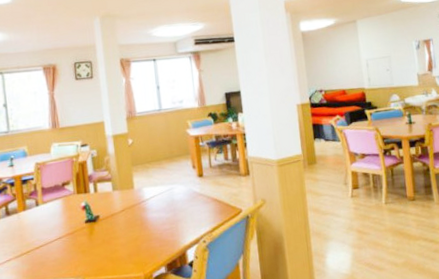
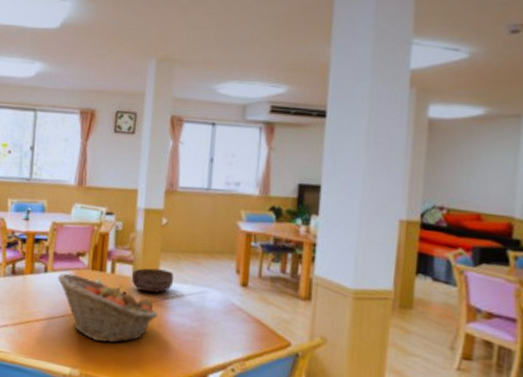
fruit basket: none [48,199,140,251] -> present [57,273,159,343]
bowl: none [112,179,147,200] -> present [132,268,174,293]

